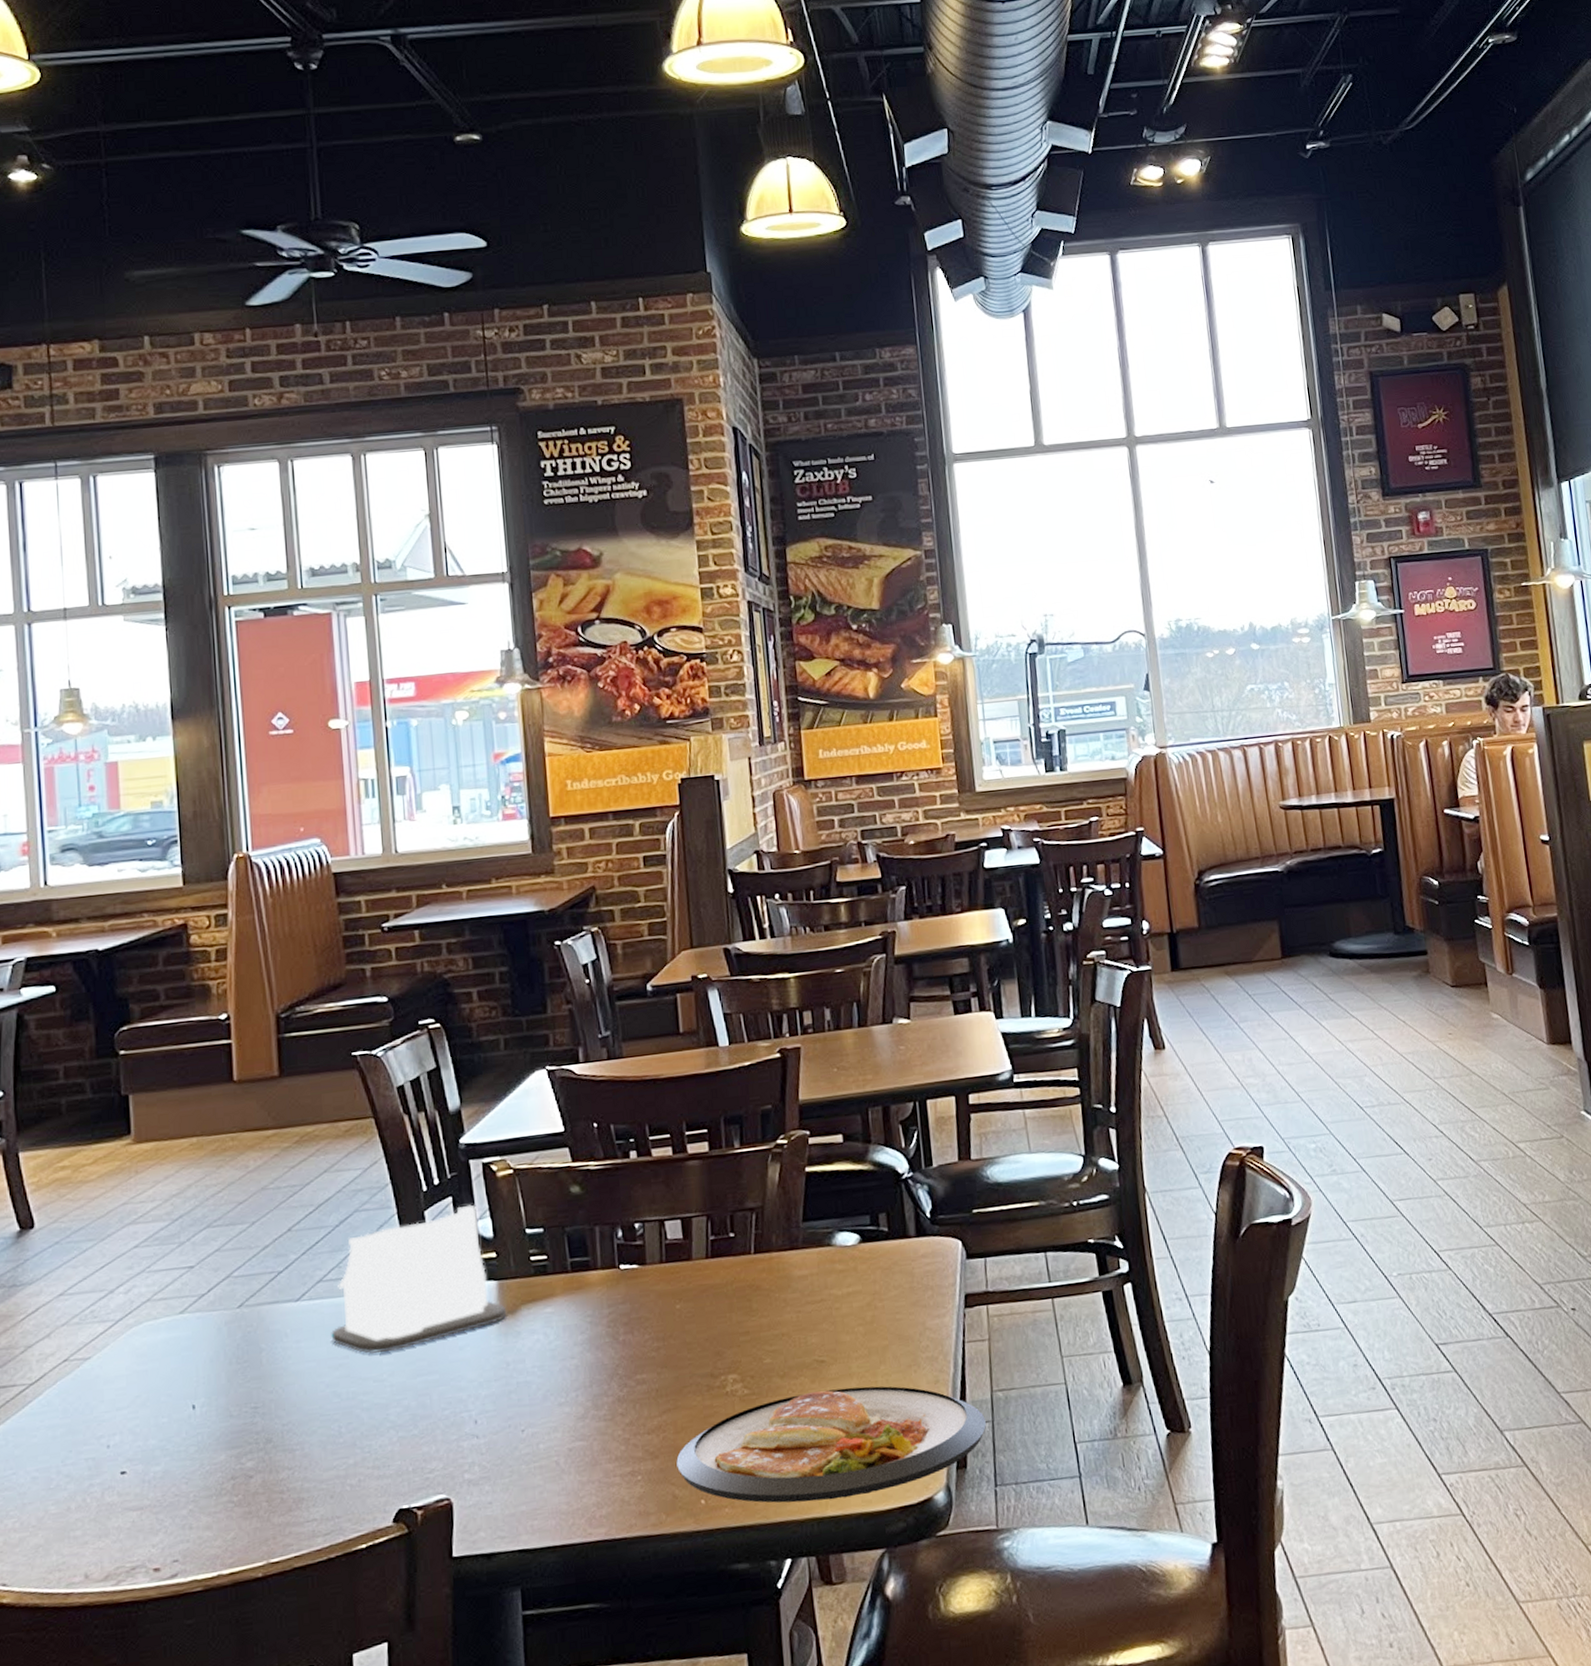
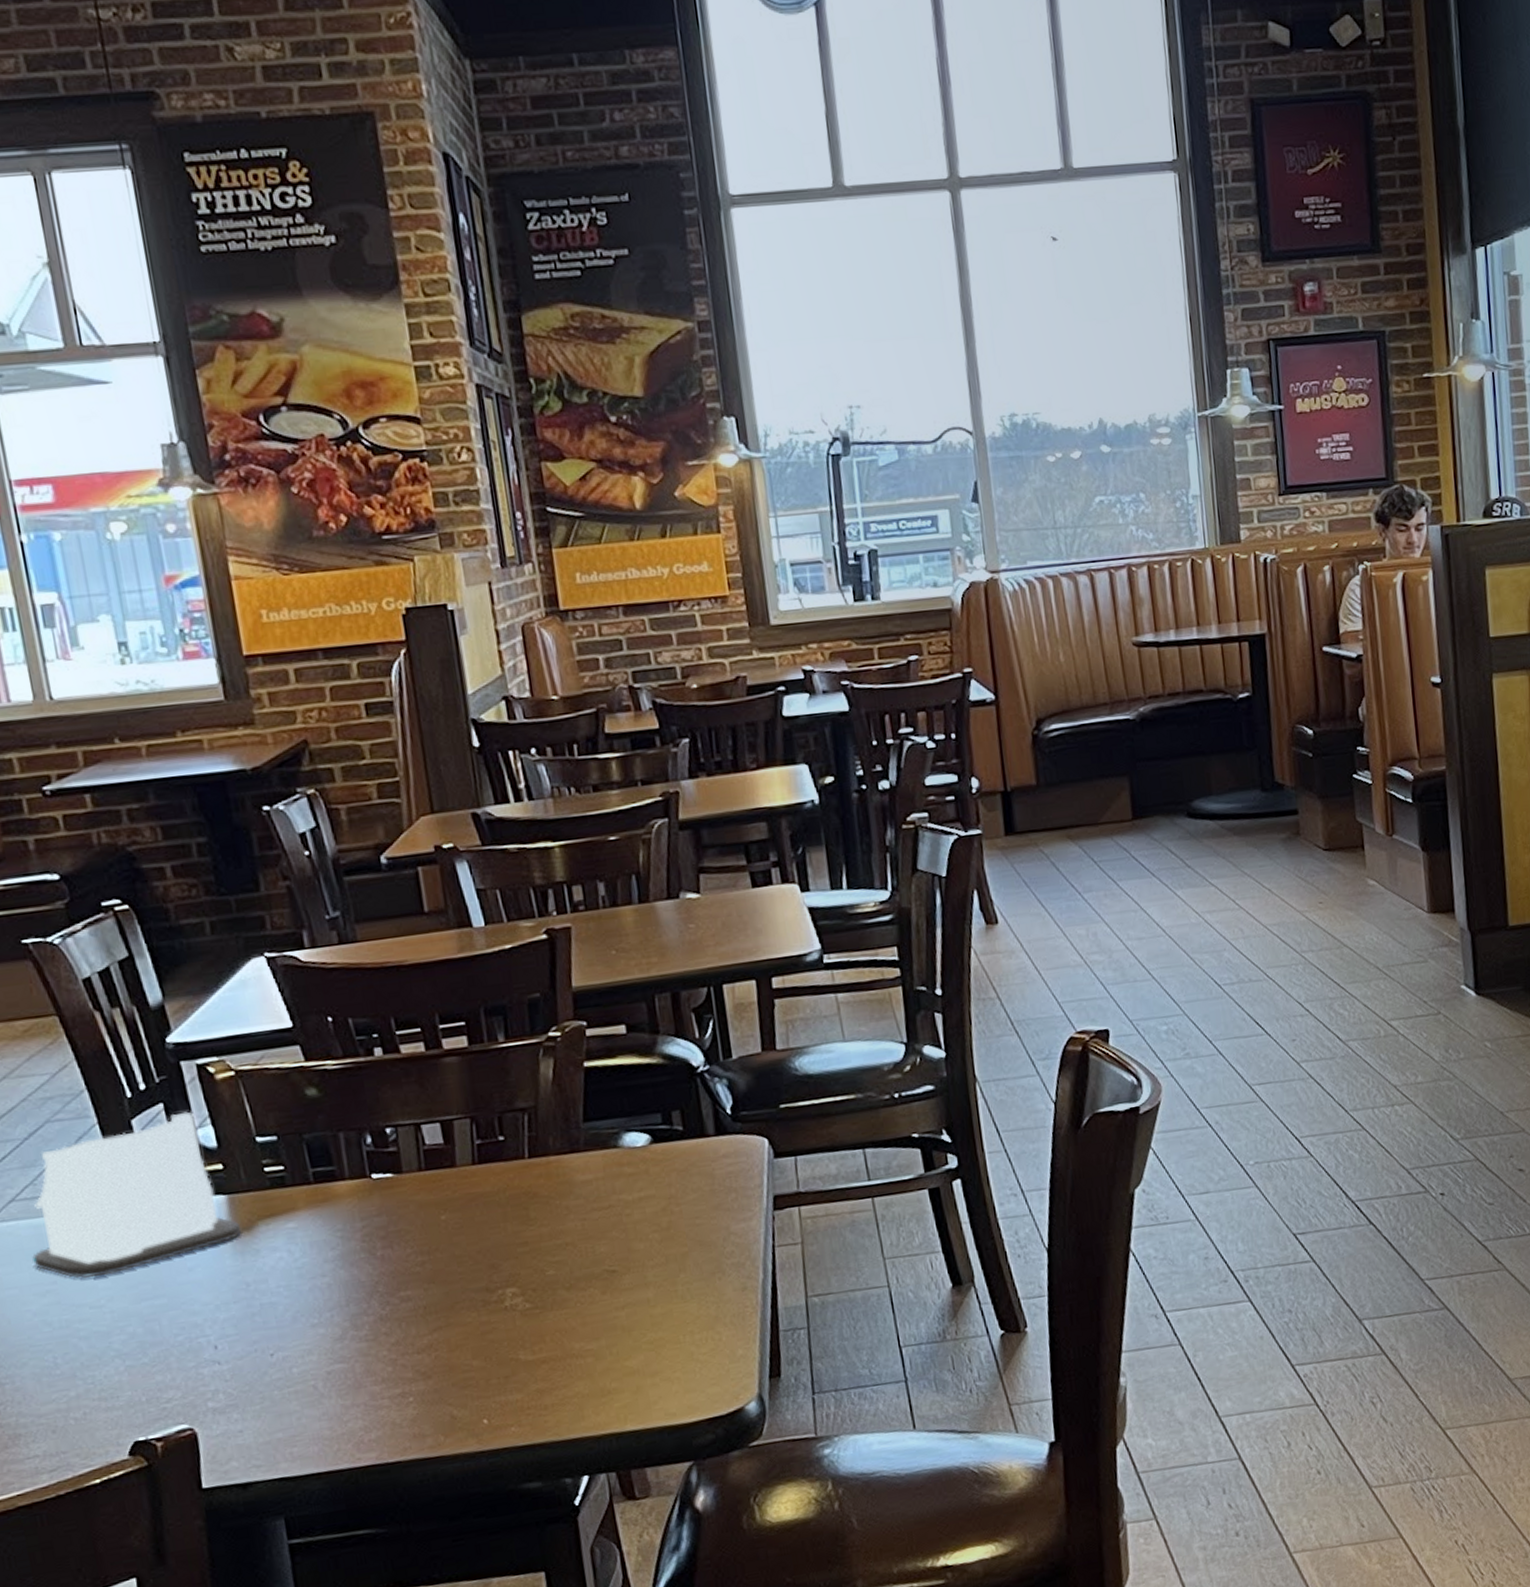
dish: present [676,1386,986,1503] -> none [452,1295,801,1420]

